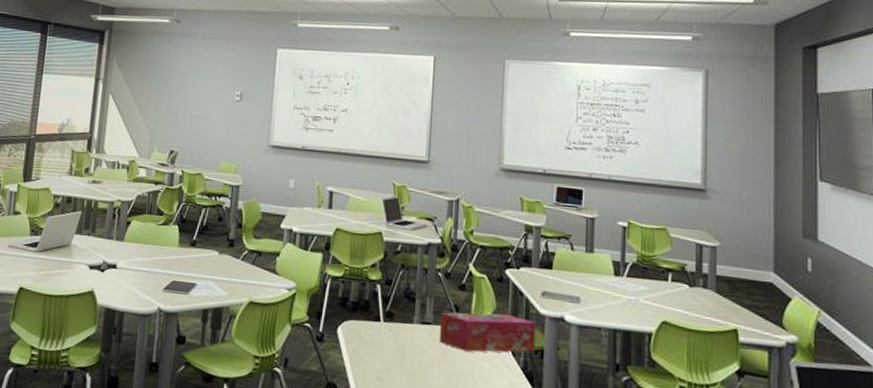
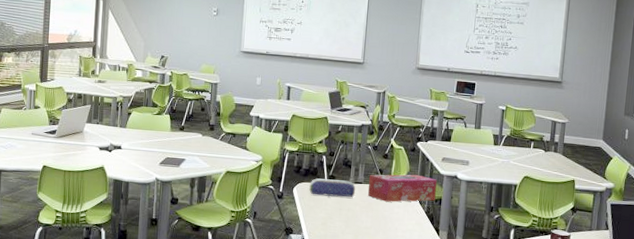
pencil case: none [358,315,423,343] -> present [309,178,356,197]

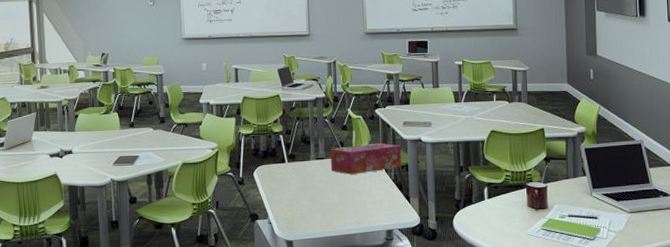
pencil case: present [309,178,356,197] -> none [269,158,318,177]

